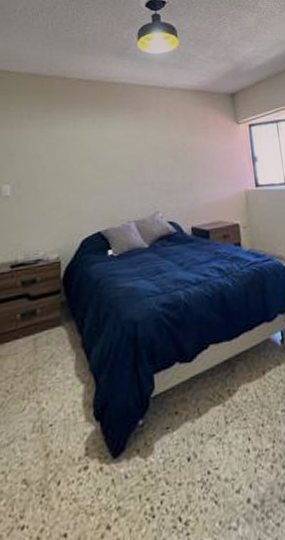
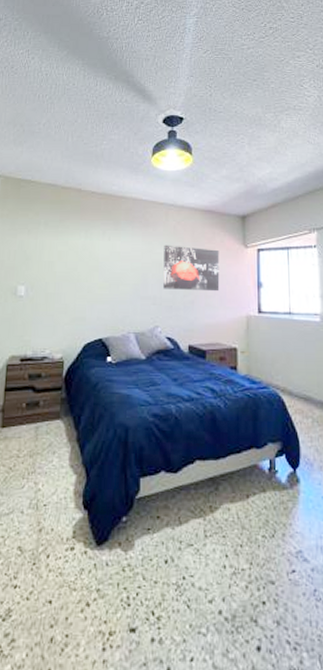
wall art: none [157,127,217,173] -> present [163,244,220,292]

